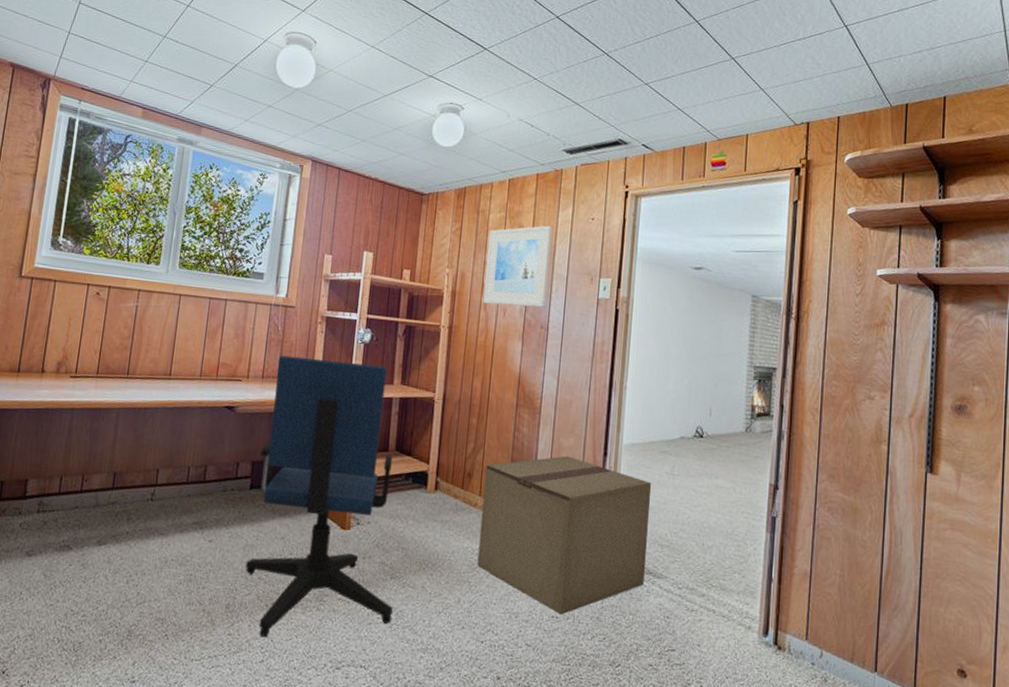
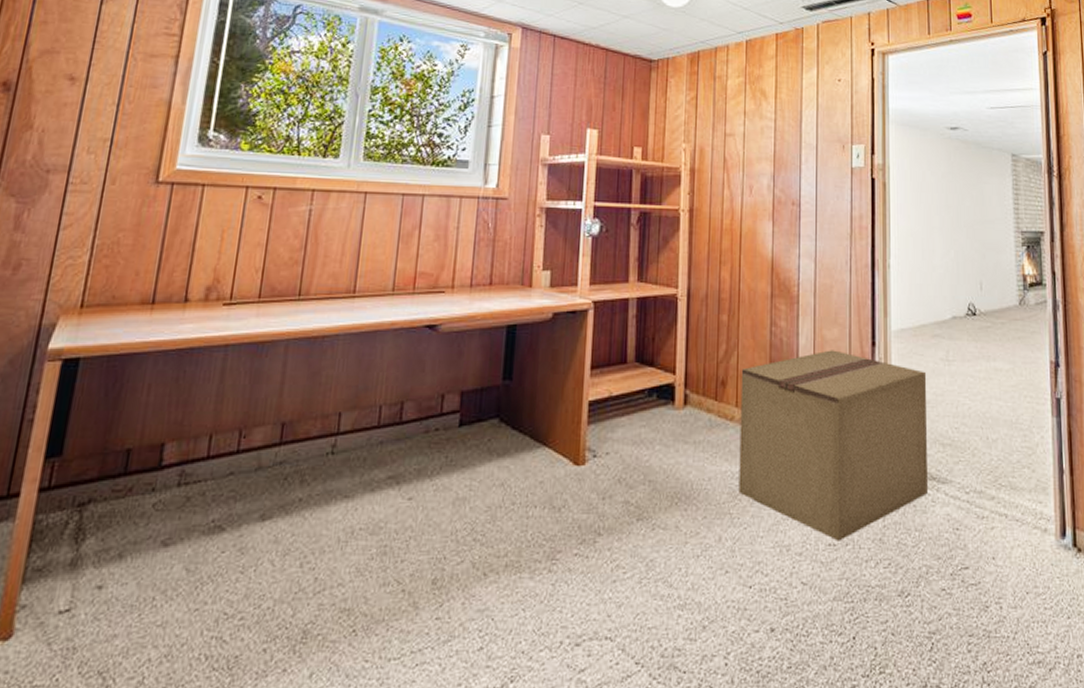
office chair: present [245,355,393,638] -> none [456,257,642,617]
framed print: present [483,225,552,308] -> none [726,89,796,182]

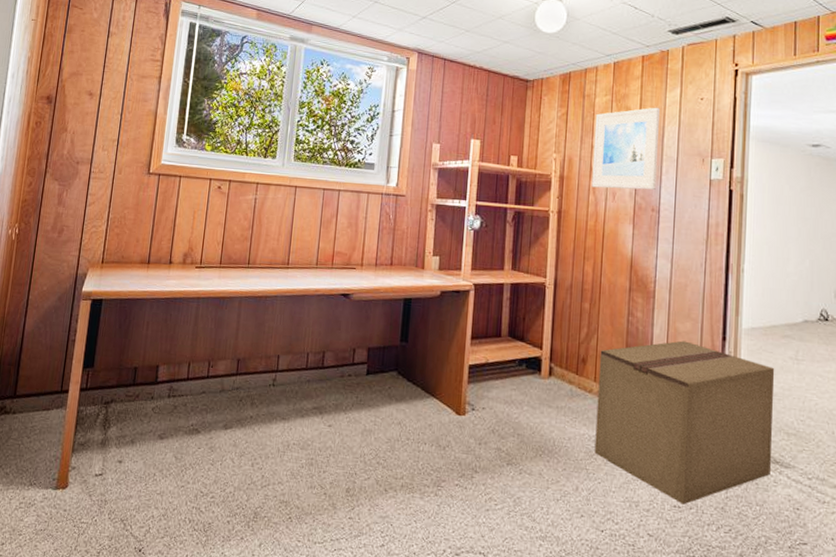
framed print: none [726,89,796,182] -> present [591,107,660,190]

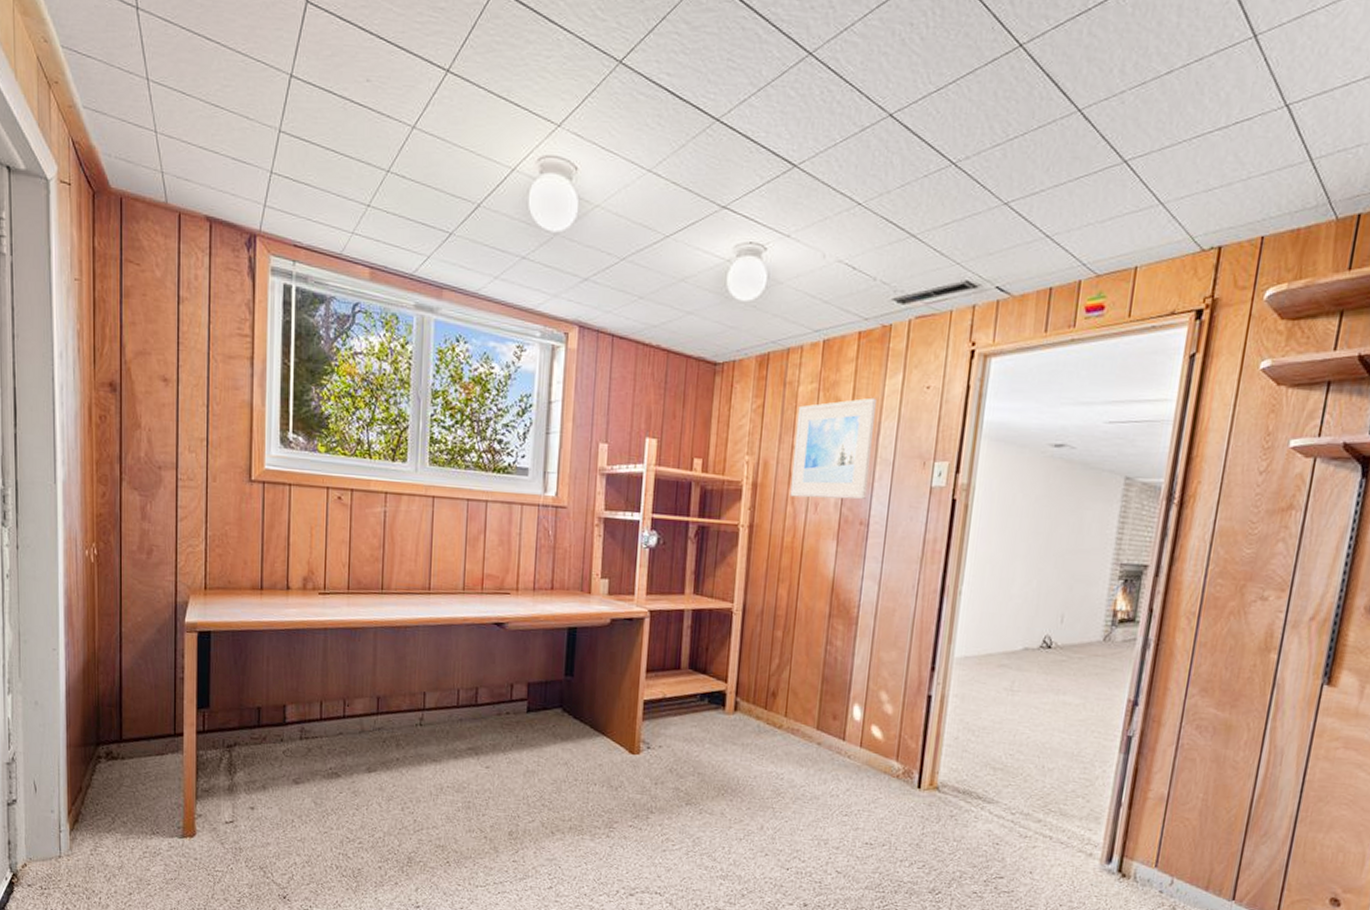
cardboard box: present [594,340,775,505] -> none [782,671,987,842]

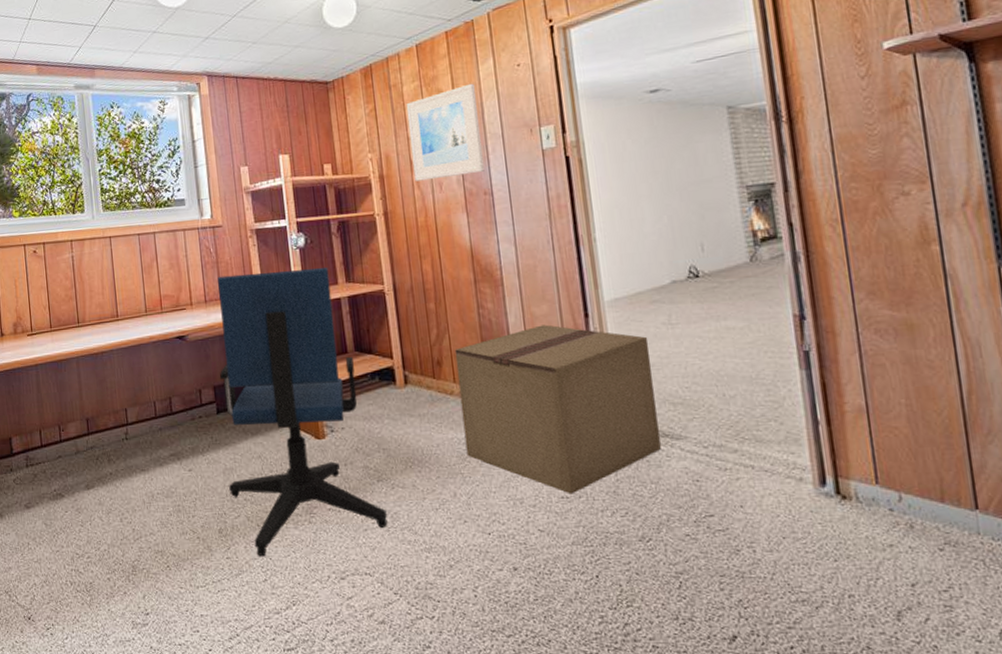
office chair: none [527,563,689,865] -> present [217,268,388,557]
cardboard box: none [782,671,987,842] -> present [454,324,661,494]

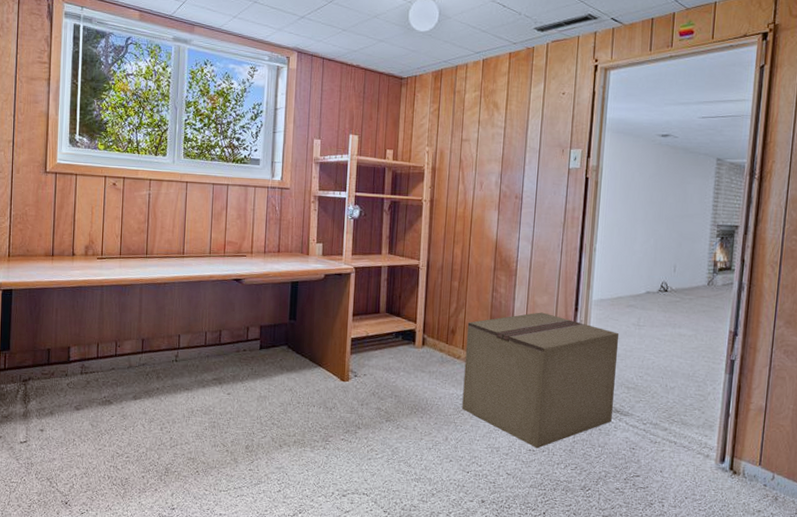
office chair: present [217,268,388,557] -> none [260,232,389,472]
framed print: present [406,83,484,182] -> none [461,102,525,179]

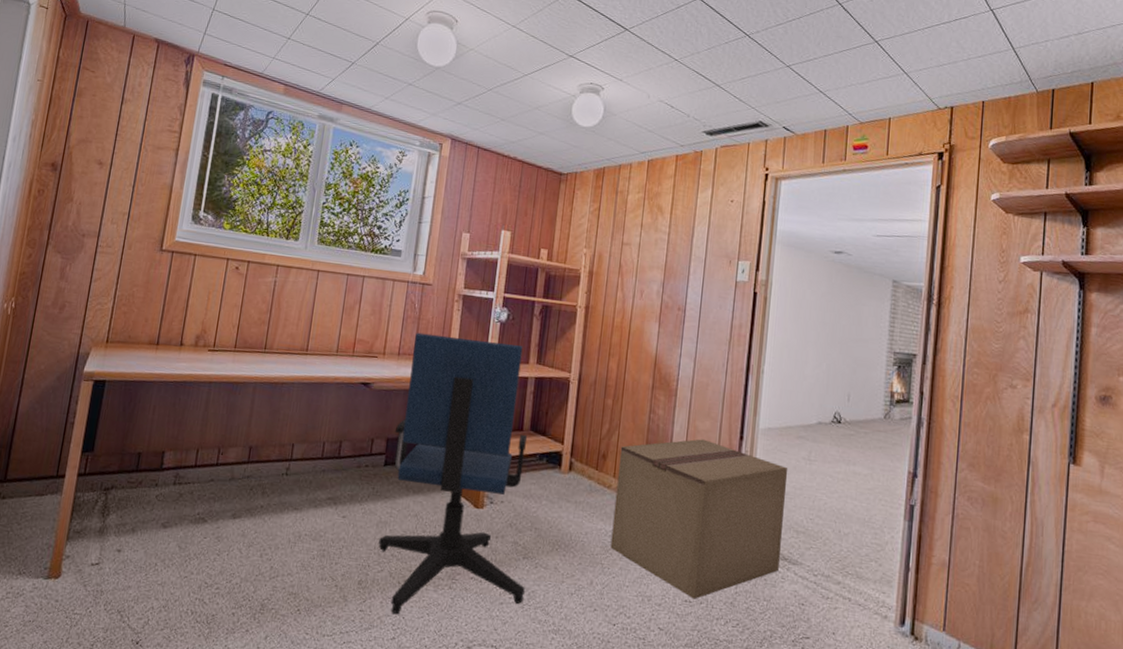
office chair: none [260,232,389,472] -> present [378,332,528,615]

